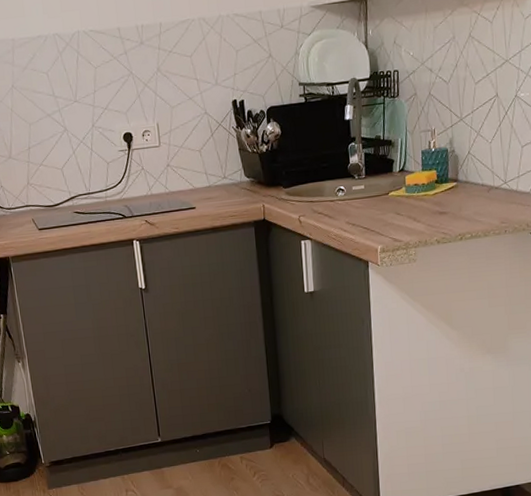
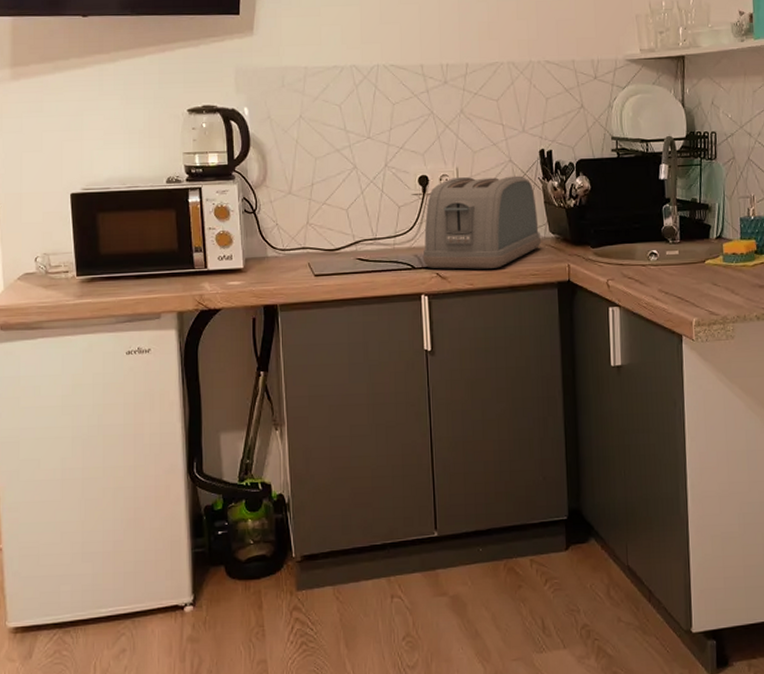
toaster: none [132,126,238,217] -> present [422,175,542,270]

